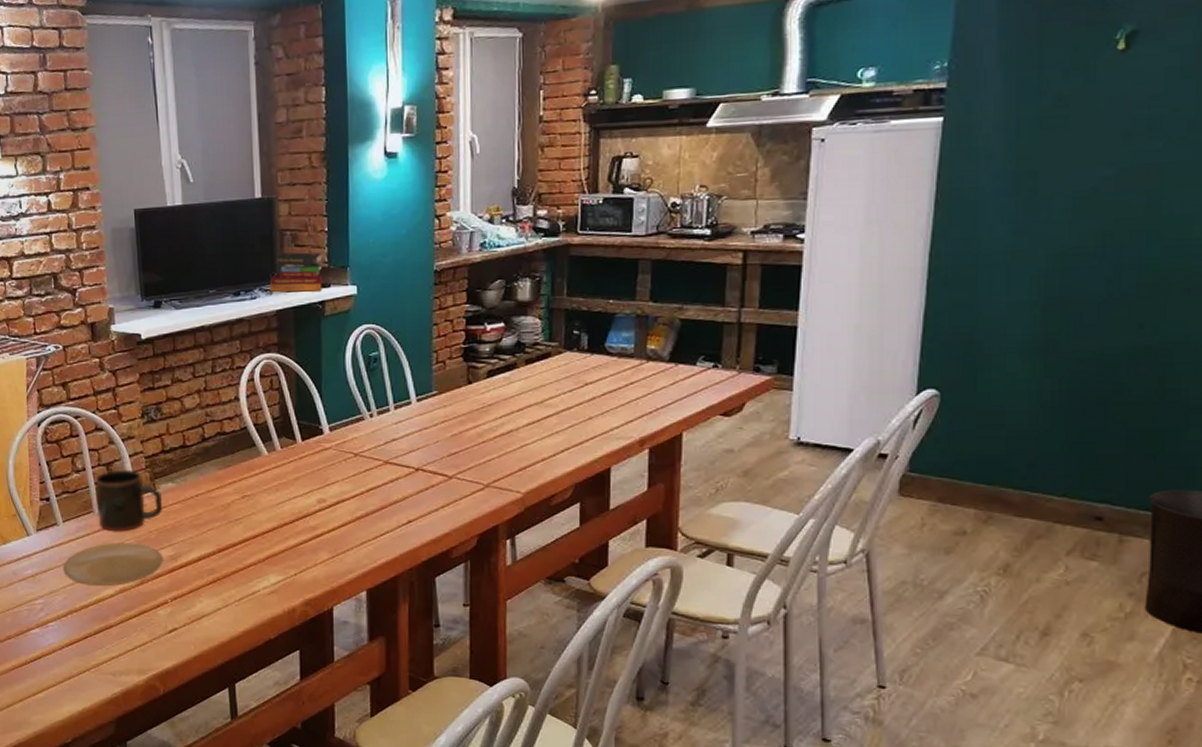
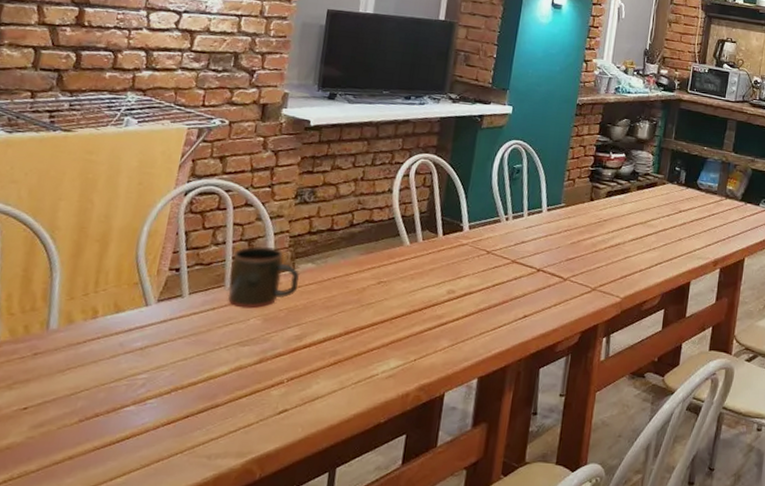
plate: present [63,542,163,587] -> none [177,318,288,364]
books: present [269,252,323,293] -> none [437,69,488,108]

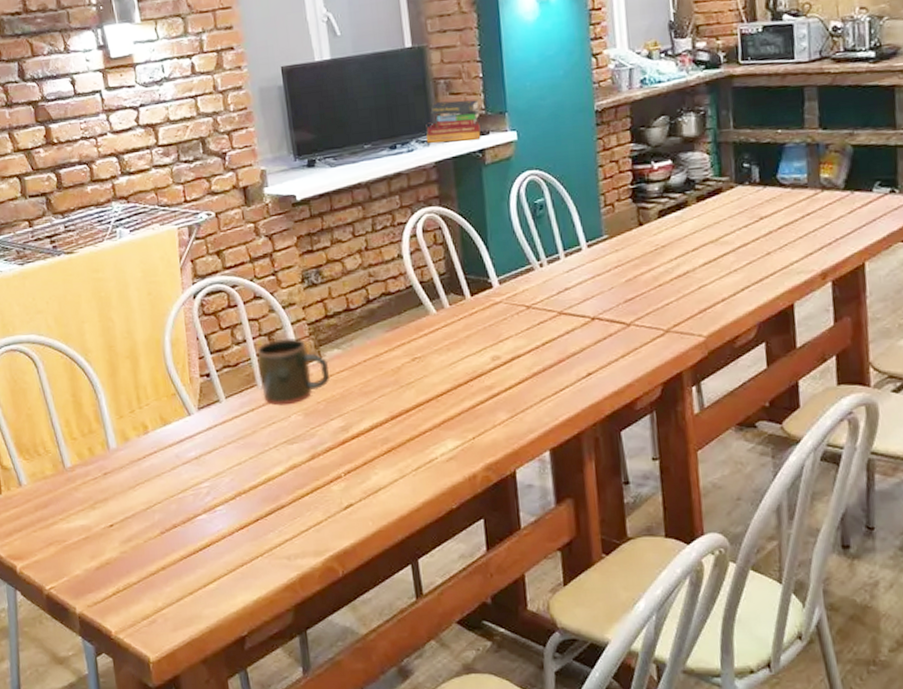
books: none [437,69,488,108] -> present [426,99,481,143]

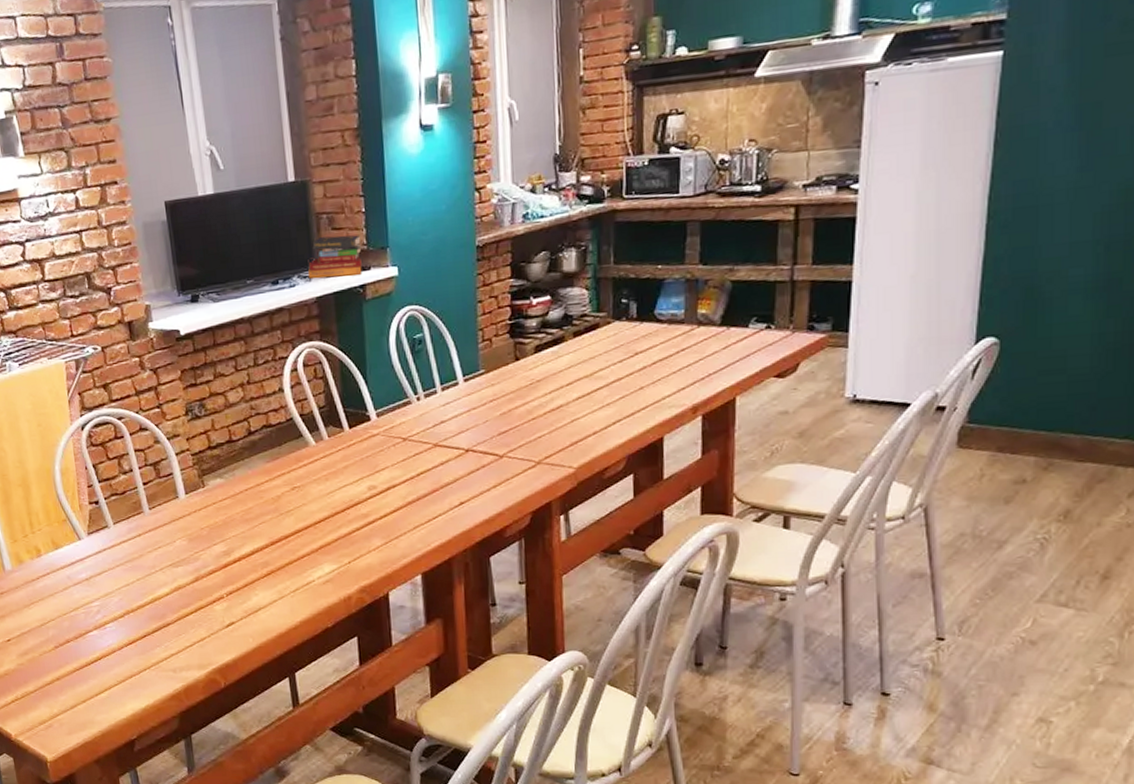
mug: present [256,338,330,405] -> none [142,467,213,530]

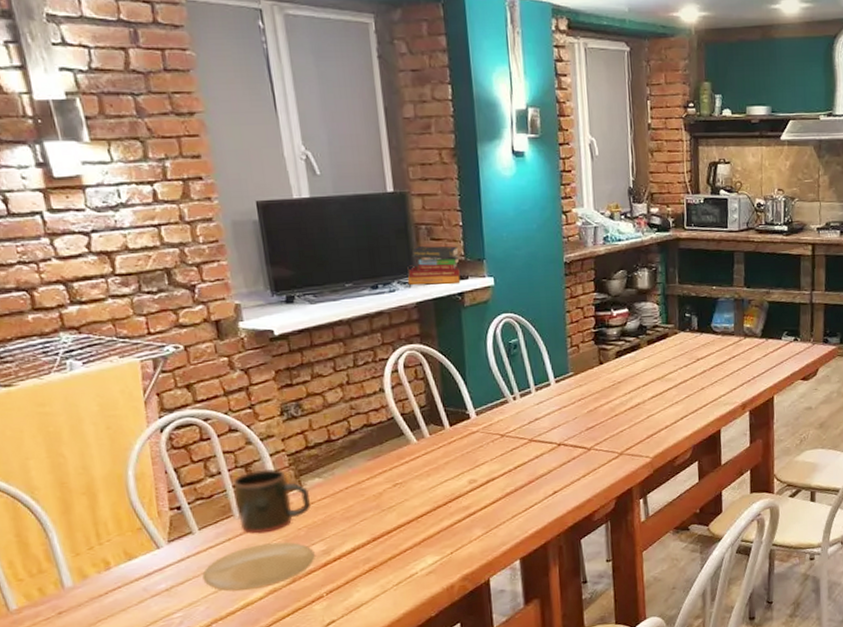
plate: none [116,540,216,586] -> present [202,542,315,591]
mug: none [142,467,213,530] -> present [232,469,311,533]

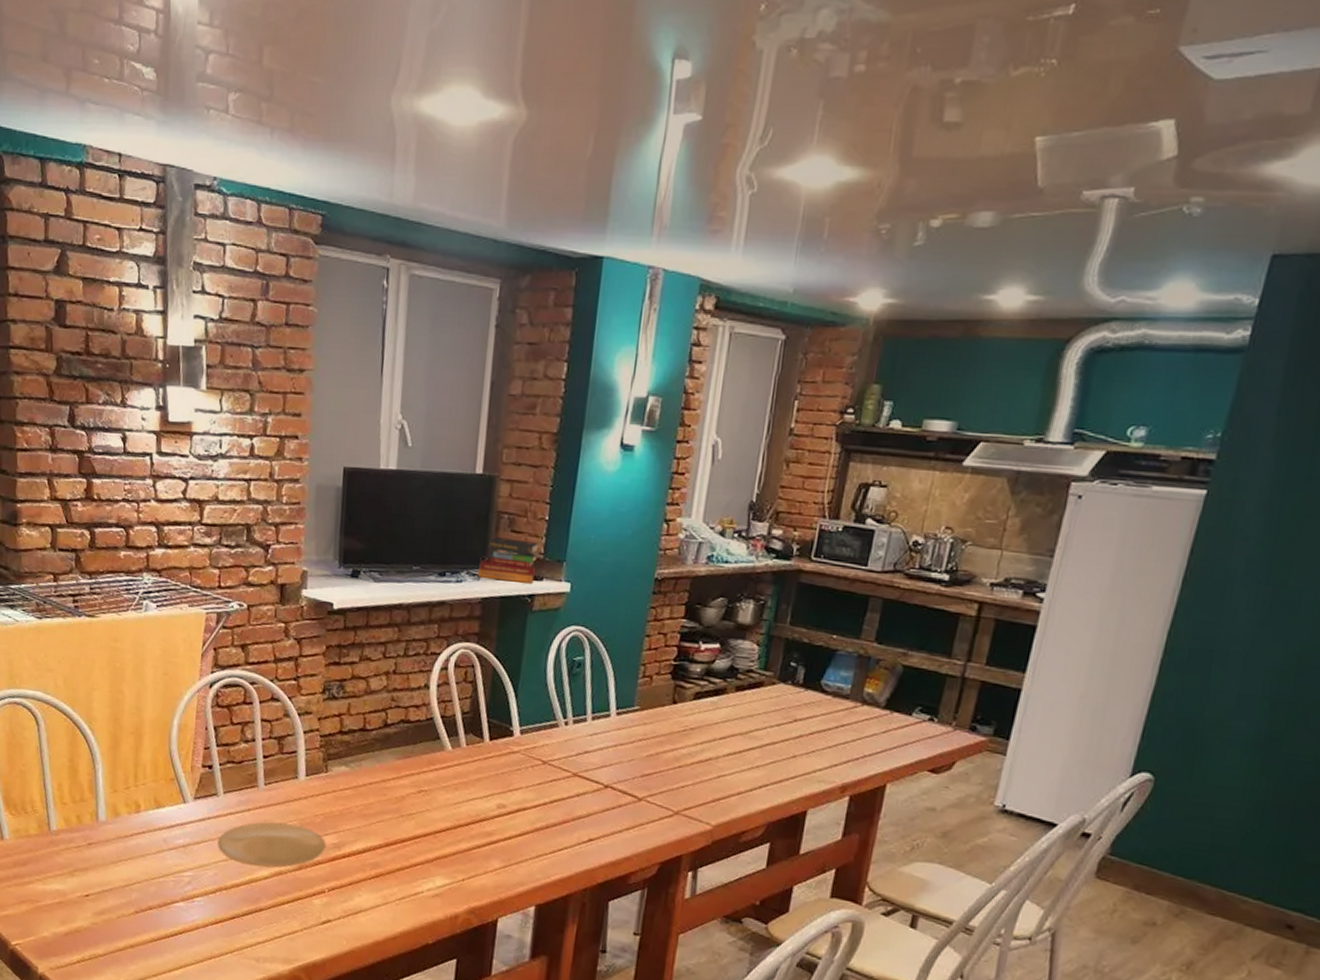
mug: present [232,469,311,533] -> none [261,745,333,812]

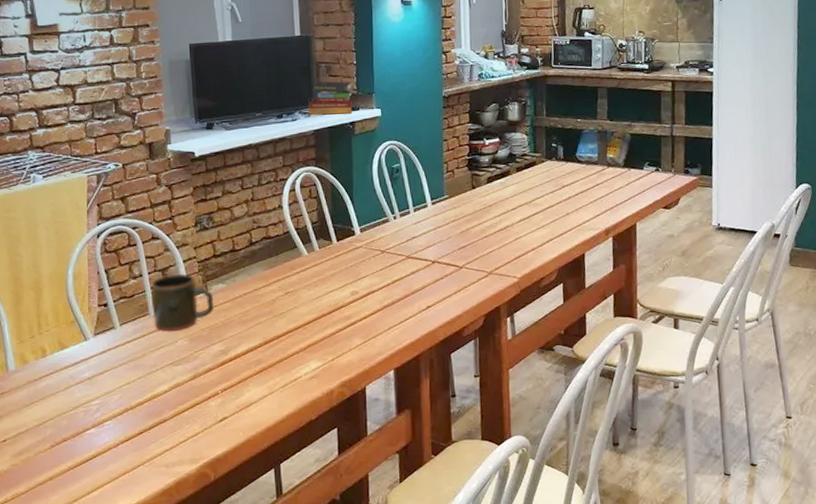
plate: present [217,821,326,868] -> none [119,340,214,384]
mug: none [261,745,333,812] -> present [150,273,214,331]

